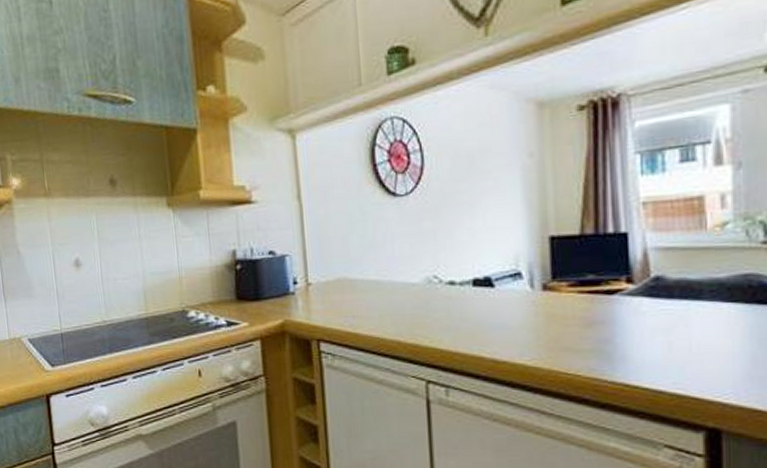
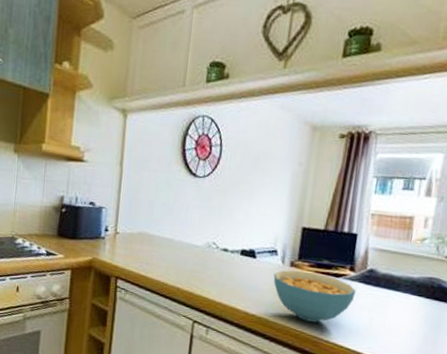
cereal bowl: none [522,294,641,360] -> present [273,270,356,323]

